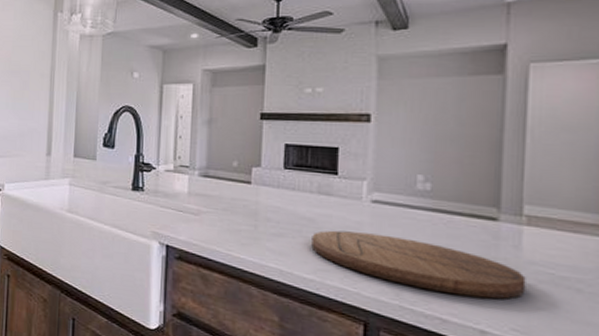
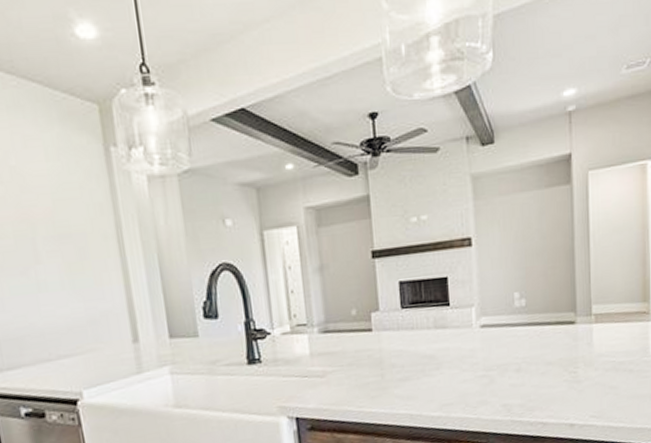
cutting board: present [311,230,526,299] -> none [434,356,598,400]

